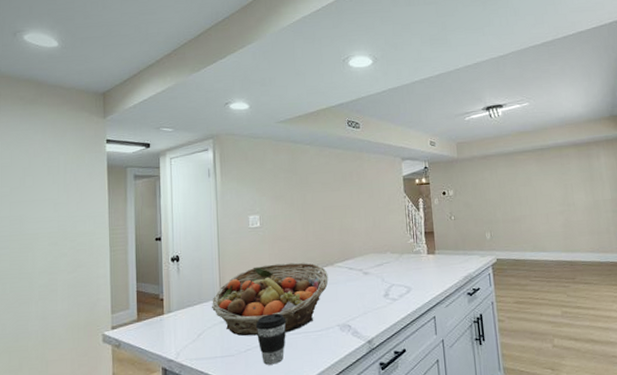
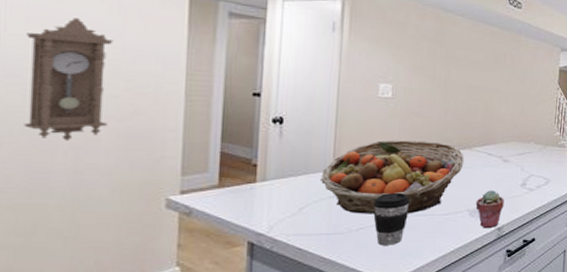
pendulum clock: none [11,198,62,294] -> present [24,18,114,141]
potted succulent: none [344,304,371,343] -> present [475,191,504,229]

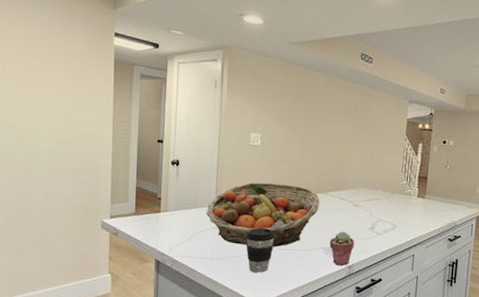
pendulum clock: present [24,18,114,141] -> none [16,82,67,174]

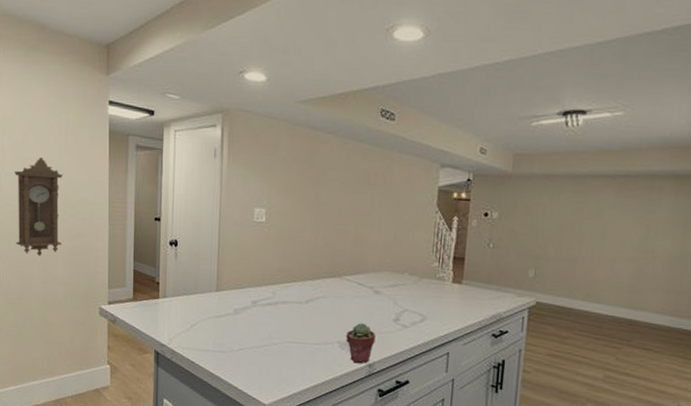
pendulum clock: none [16,82,67,174] -> present [14,158,63,256]
fruit basket: present [205,182,320,247] -> none [206,264,334,340]
coffee cup: present [245,227,275,273] -> none [250,317,283,369]

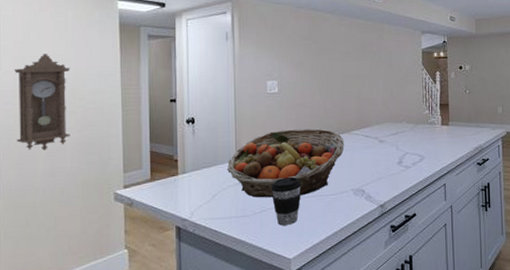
fruit basket: none [206,264,334,340] -> present [226,128,345,198]
coffee cup: none [250,317,283,369] -> present [271,176,302,226]
potted succulent: present [346,323,376,364] -> none [358,170,384,206]

